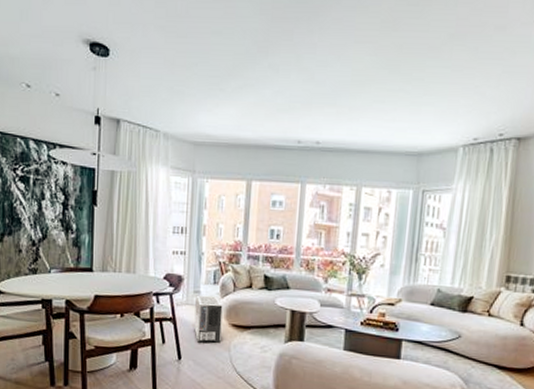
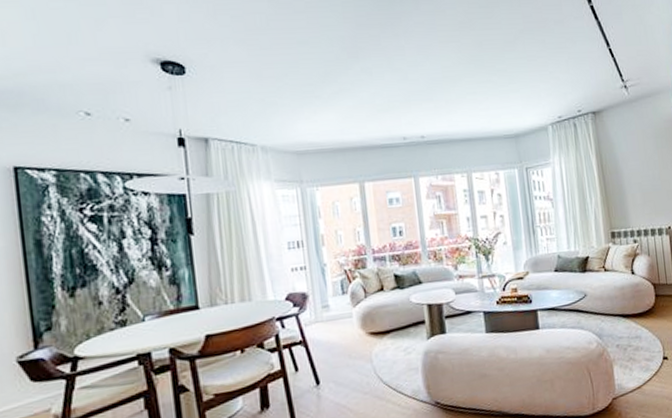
air purifier: present [194,295,223,343] -> none [325,306,360,361]

